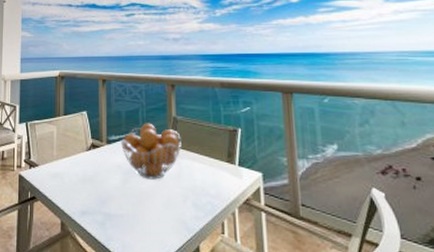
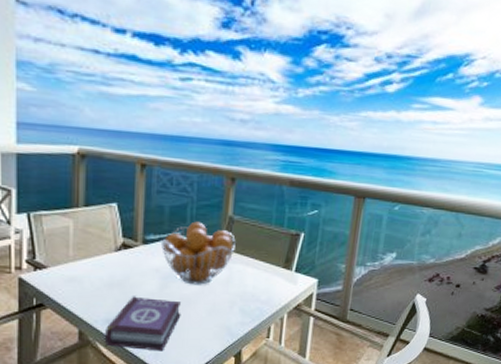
book: none [81,190,142,244] -> present [105,296,181,352]

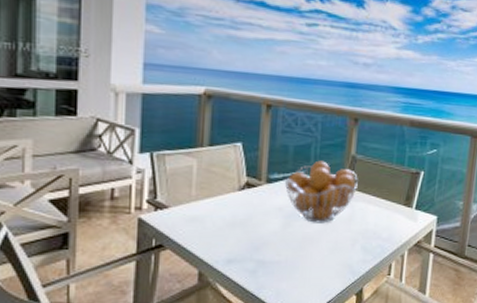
book: present [105,296,181,352] -> none [225,235,304,292]

